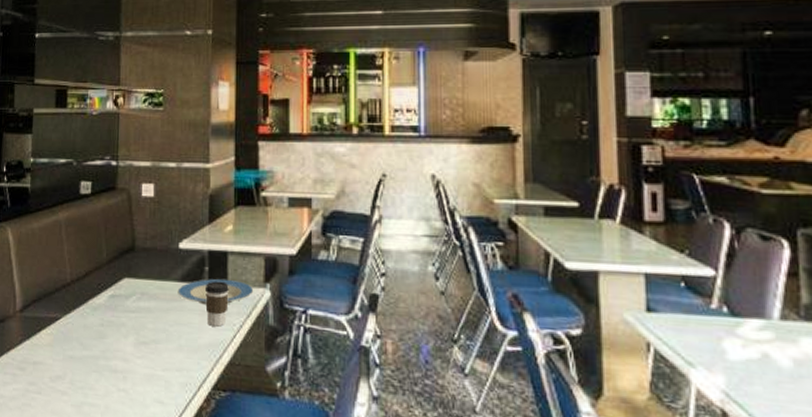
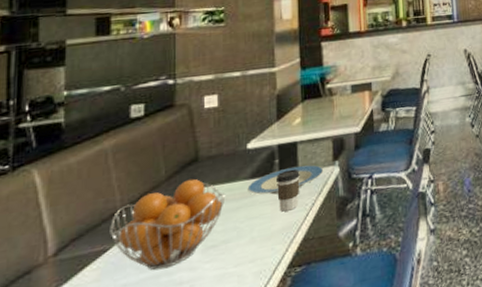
fruit basket: none [61,267,158,352] -> present [110,178,226,271]

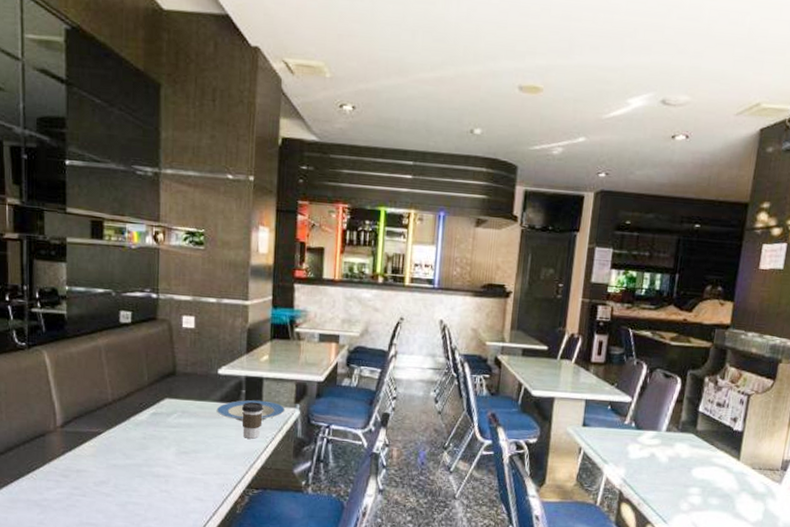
fruit basket: present [110,178,226,271] -> none [103,389,198,461]

